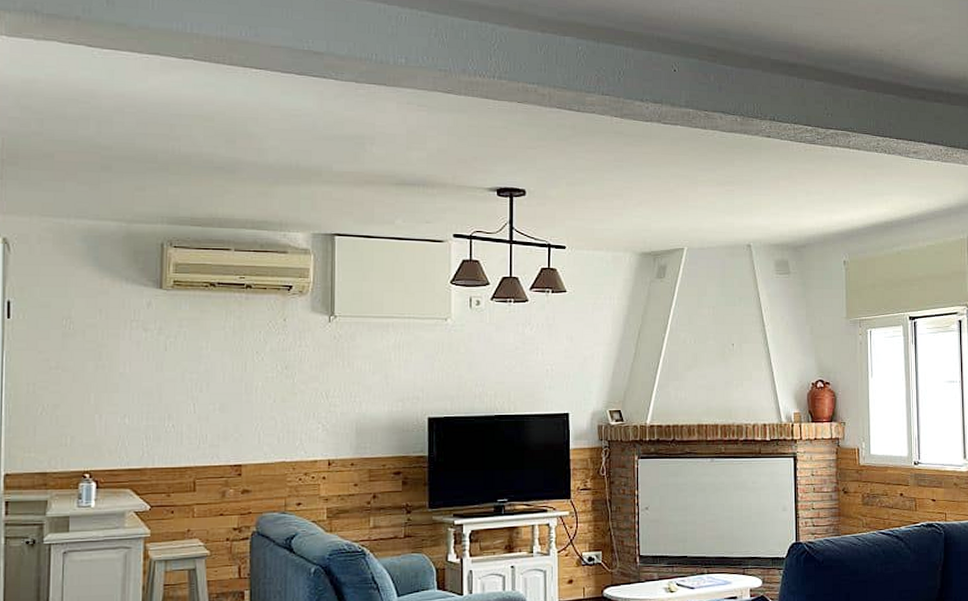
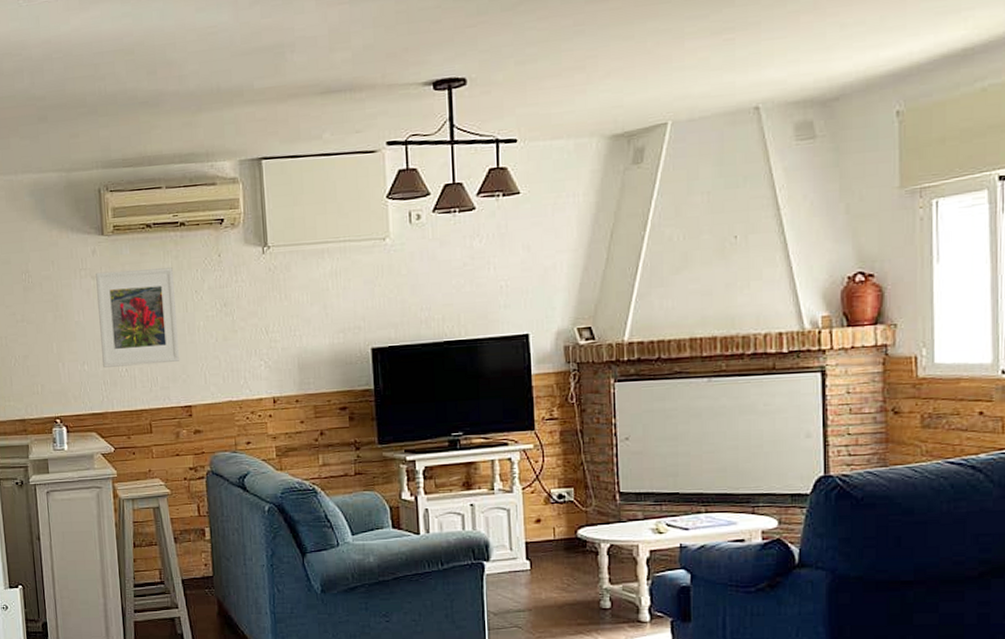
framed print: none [147,325,234,422] -> present [96,267,180,368]

